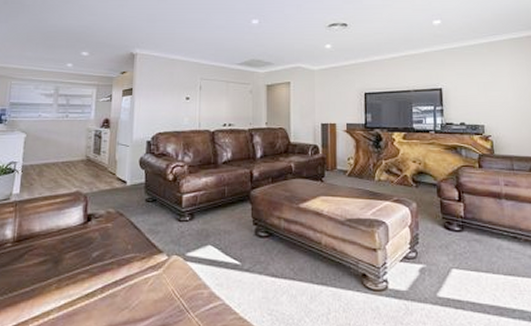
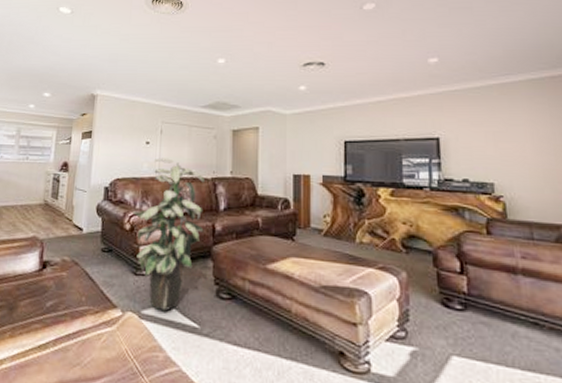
indoor plant: none [175,112,243,253] -> present [133,158,205,312]

